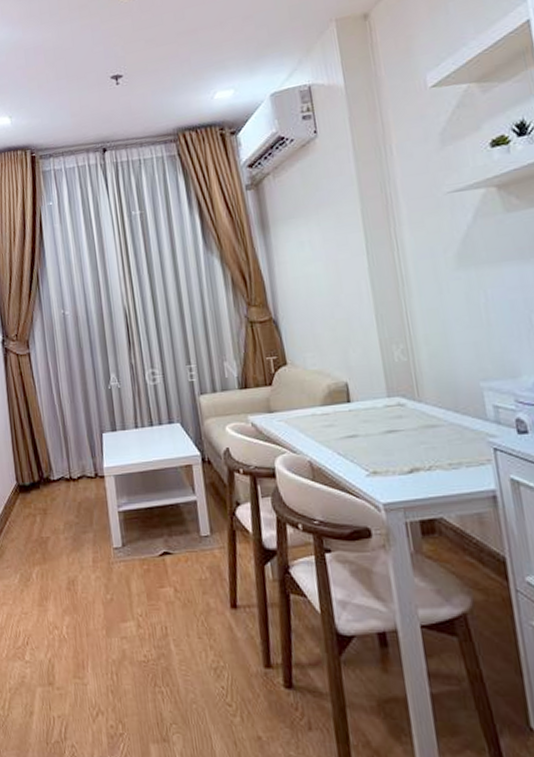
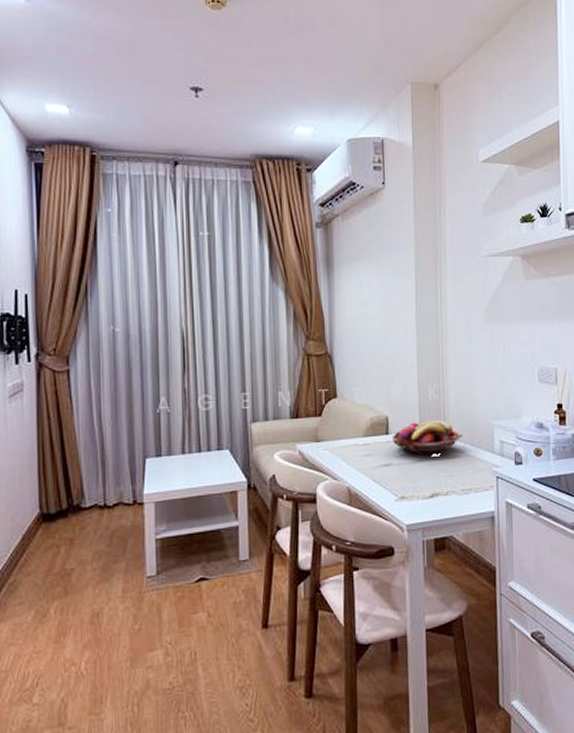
fruit basket: none [354,384,443,424] -> present [392,420,462,455]

